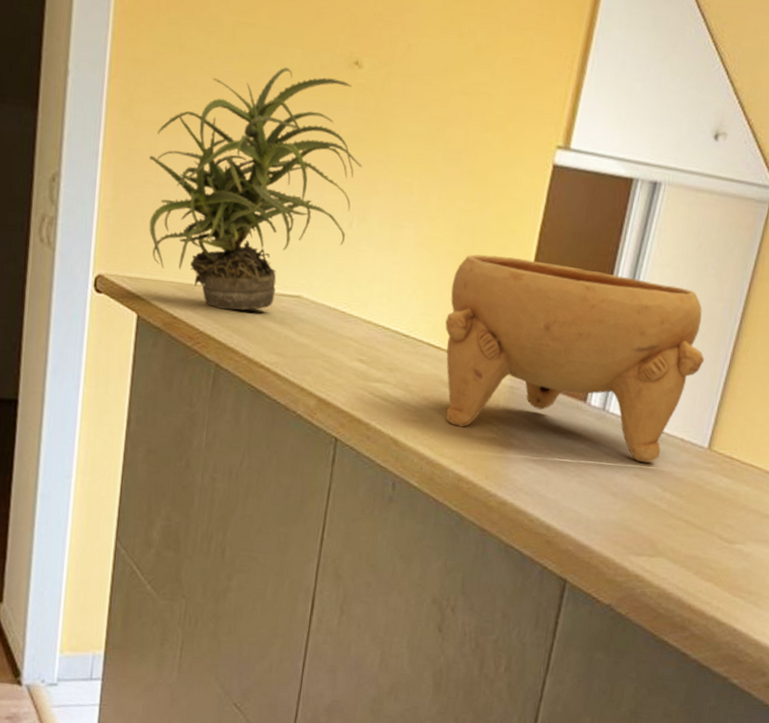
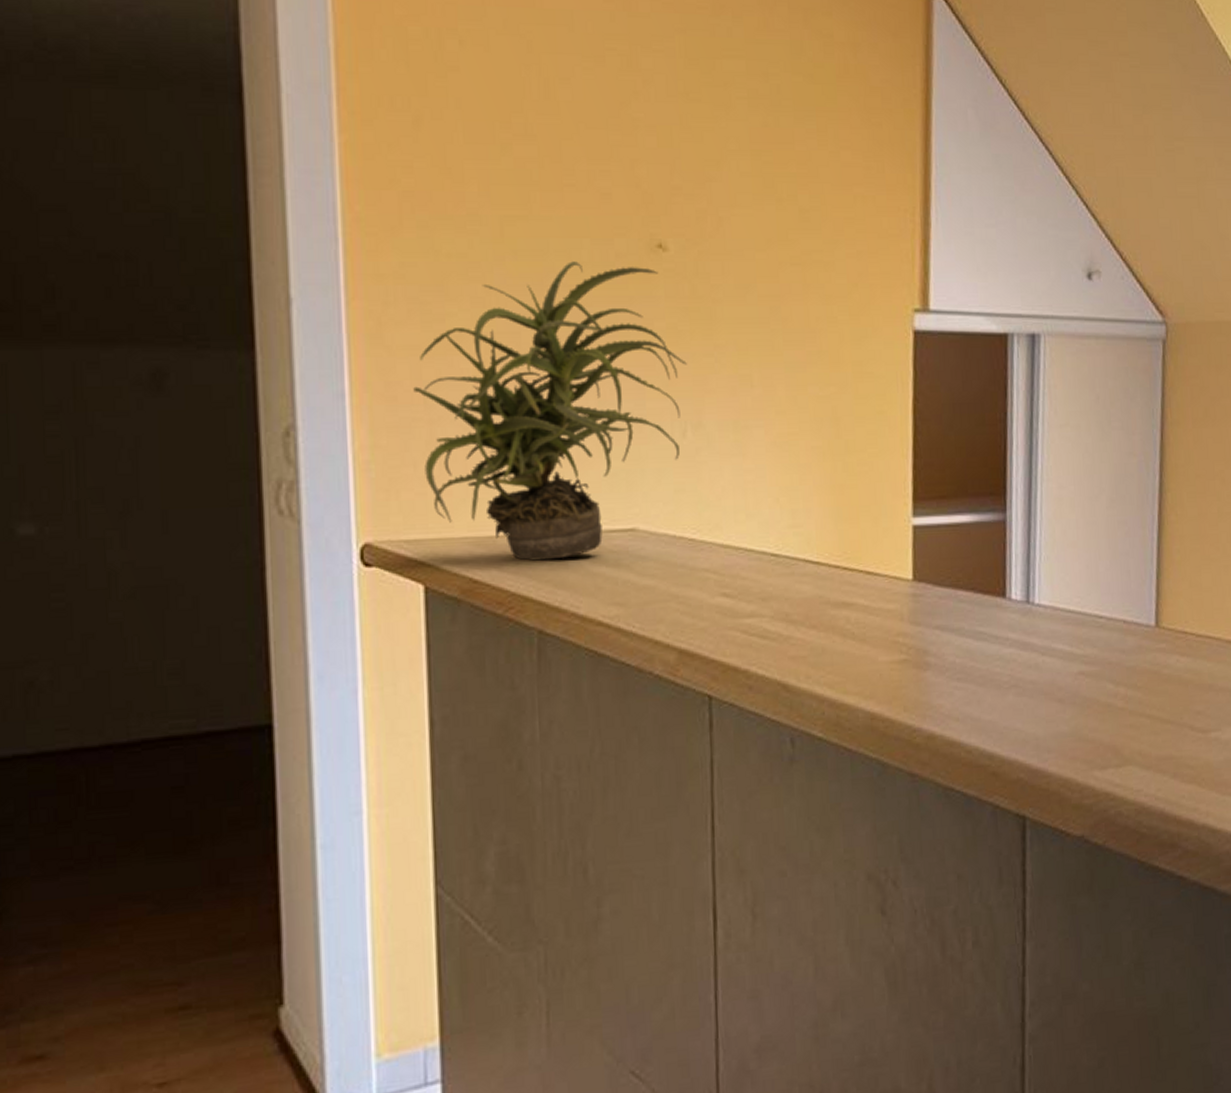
bowl: present [445,254,705,463] -> none [820,442,1130,657]

